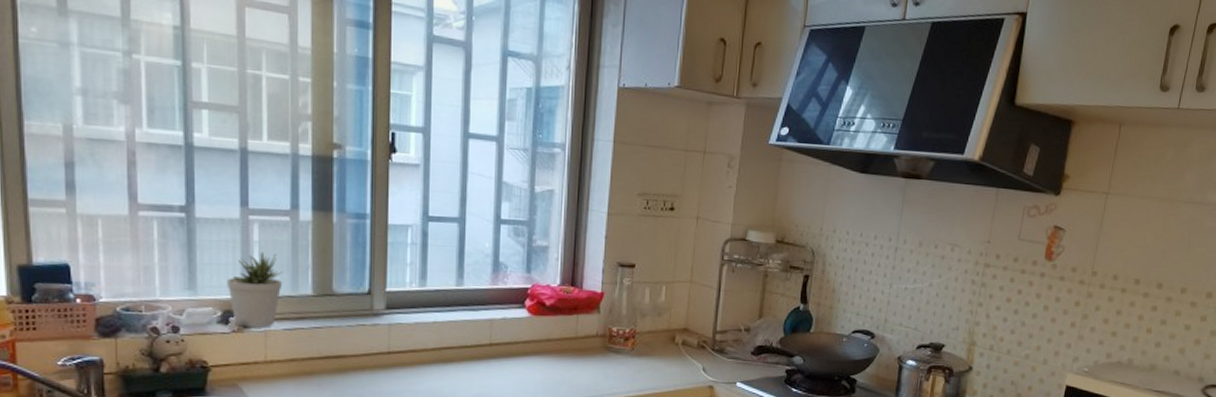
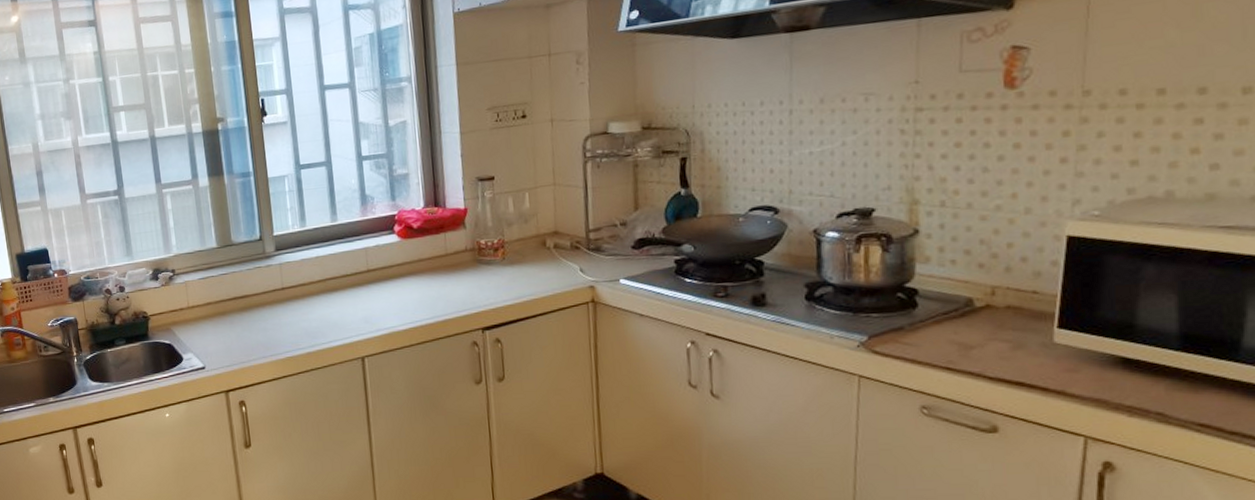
potted plant: present [227,252,283,328] -> none [153,217,194,281]

